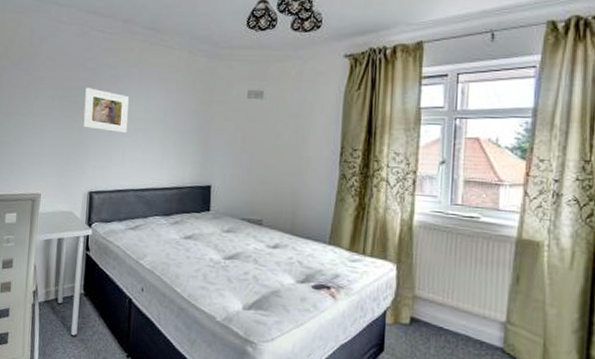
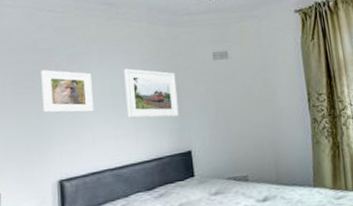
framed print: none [156,96,207,150] -> present [124,68,179,119]

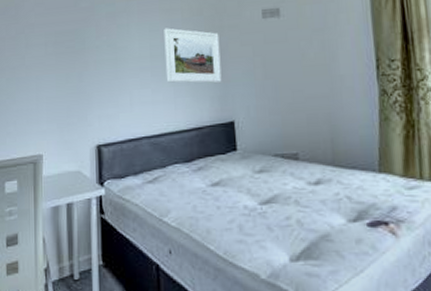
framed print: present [41,70,94,113] -> none [81,29,133,75]

